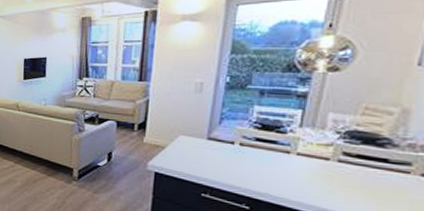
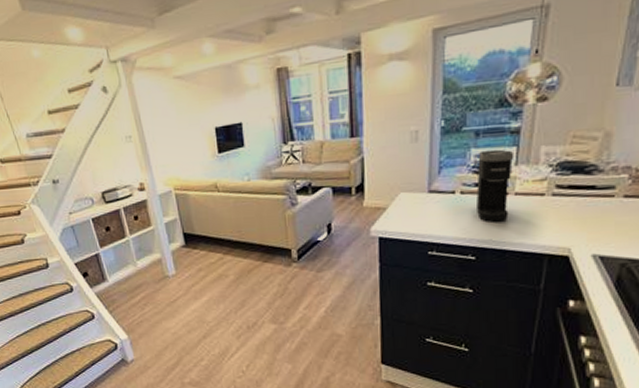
coffee maker: none [255,109,300,178] -> present [476,149,515,222]

